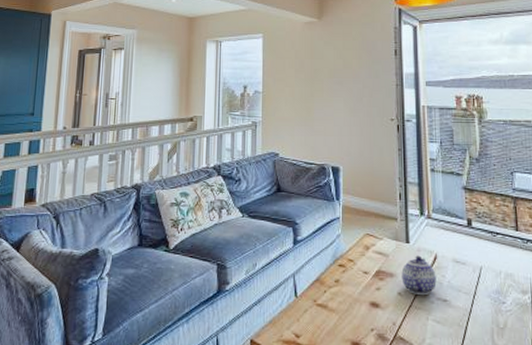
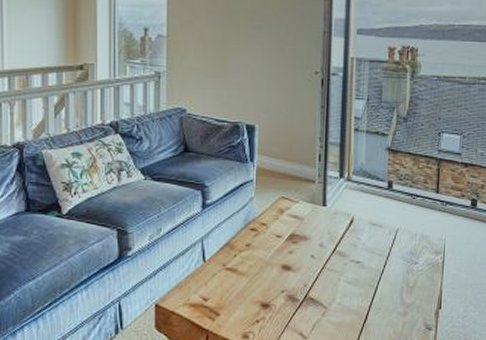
teapot: present [401,255,437,296] -> none [315,218,352,258]

